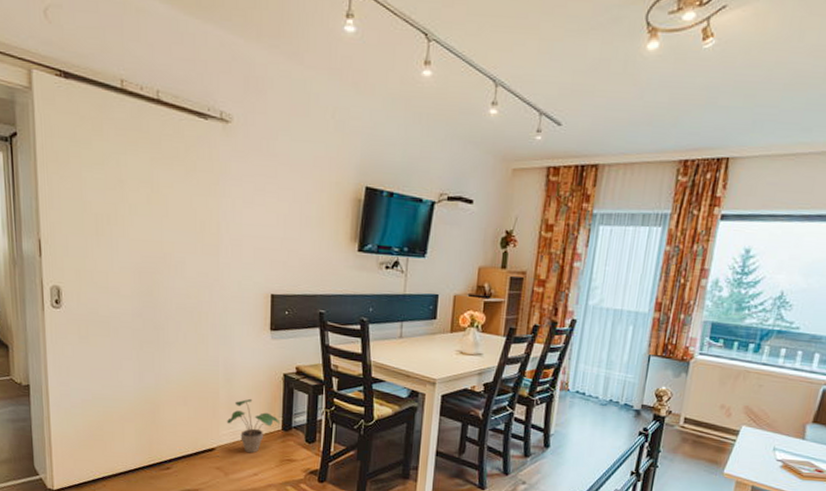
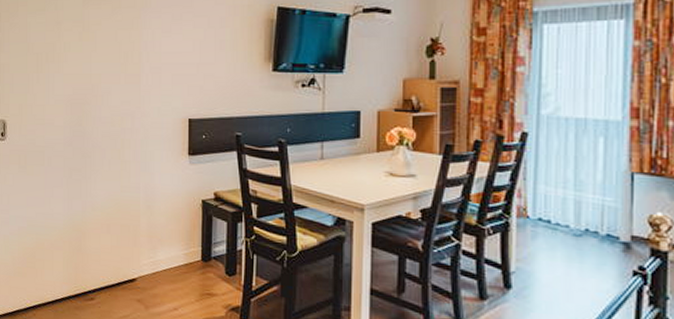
potted plant: present [227,398,281,453] -> none [148,226,200,286]

